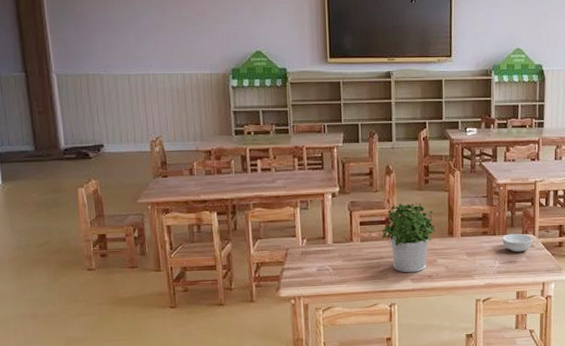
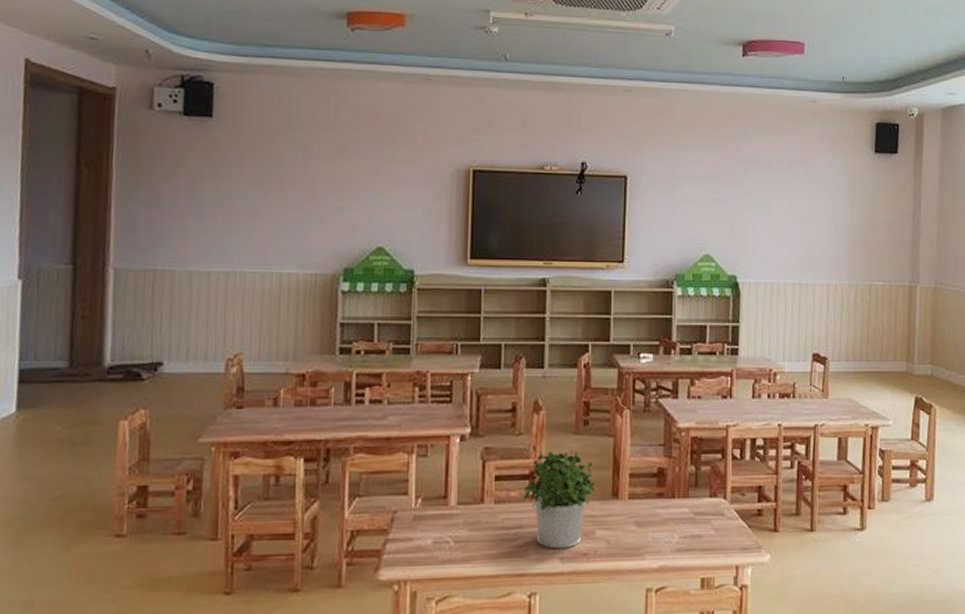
cereal bowl: present [502,233,533,253] -> none [683,496,723,523]

